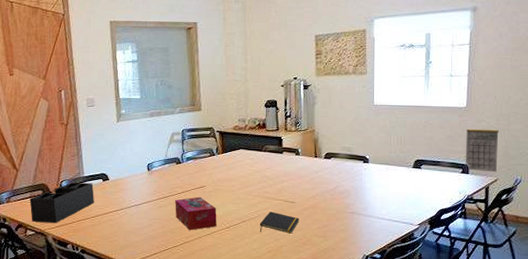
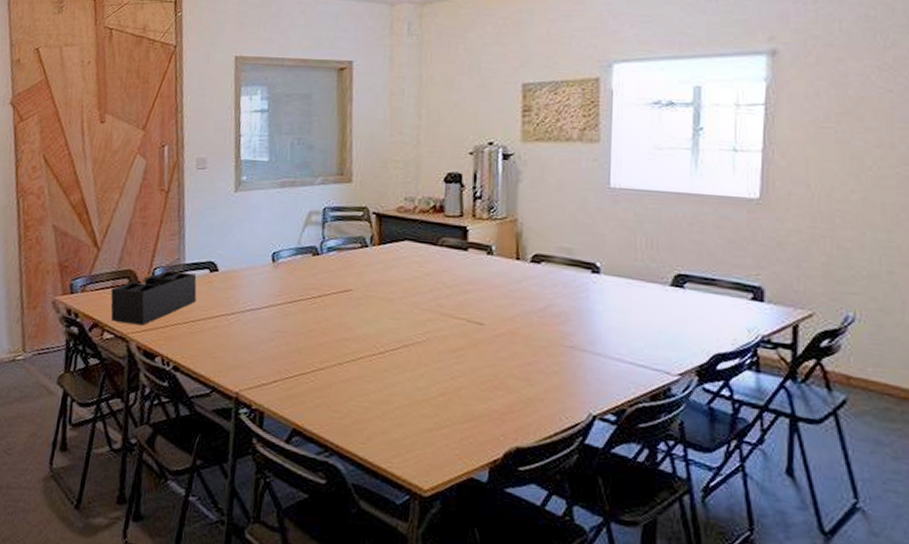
tissue box: present [175,196,217,230] -> none [307,304,367,352]
notepad: present [259,211,300,234] -> none [428,334,490,371]
calendar: present [465,119,499,172] -> none [757,218,815,303]

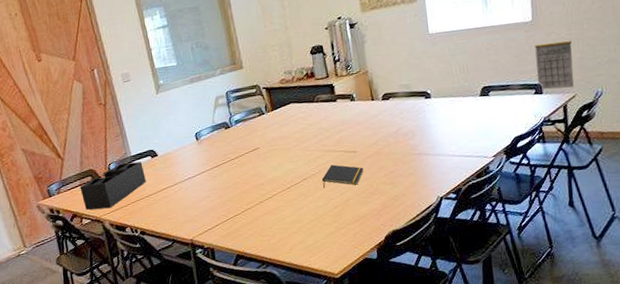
notepad: none [428,334,490,371] -> present [321,164,364,188]
calendar: none [757,218,815,303] -> present [535,31,574,90]

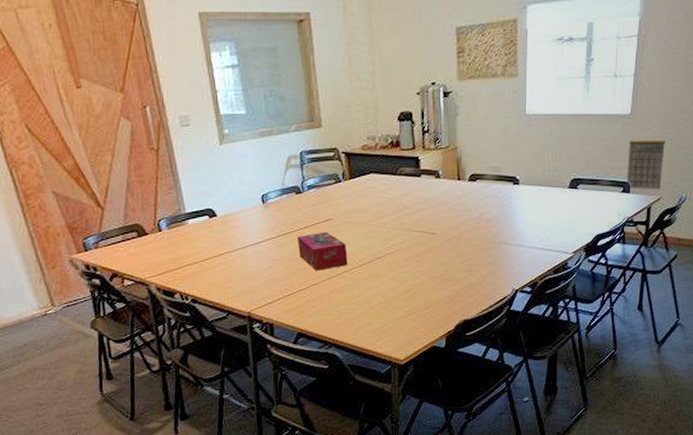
desk organizer: present [80,161,146,210] -> none [122,221,201,270]
tissue box: none [229,160,277,196] -> present [297,231,348,271]
notepad: present [321,164,364,188] -> none [396,245,442,270]

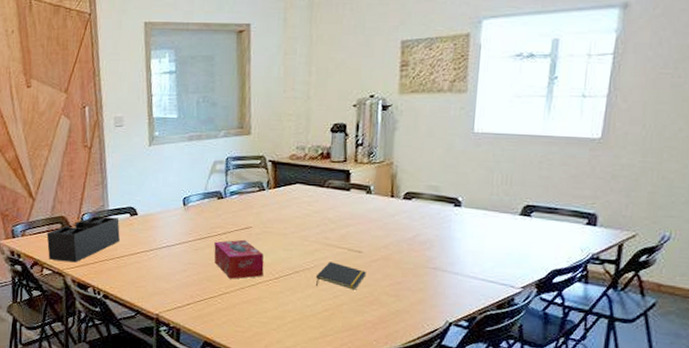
desk organizer: none [122,221,201,270] -> present [46,216,120,262]
notepad: none [396,245,442,270] -> present [315,261,367,290]
calendar: present [626,128,665,190] -> none [592,155,645,226]

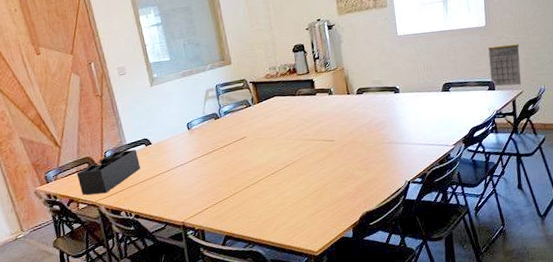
tissue box: present [214,239,264,279] -> none [219,148,262,181]
notepad: present [315,261,367,290] -> none [303,152,341,173]
calendar: none [592,155,645,226] -> present [488,35,521,87]

